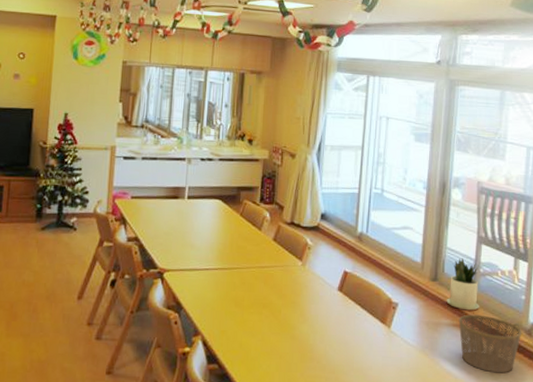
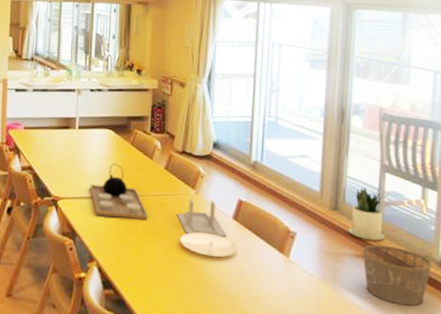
tea set: none [197,234,255,292] -> present [90,163,148,220]
napkin holder: none [284,270,332,309] -> present [177,199,227,238]
plate: none [286,304,342,330] -> present [180,232,237,258]

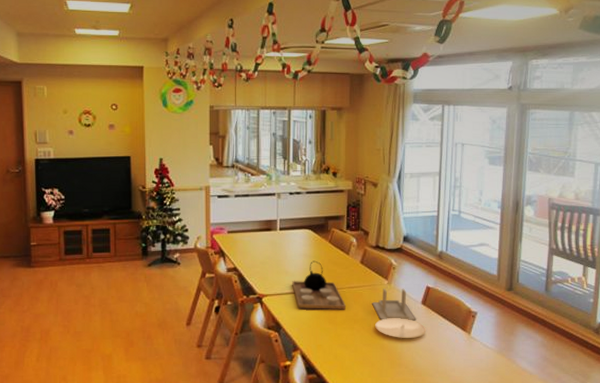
planter: present [348,187,385,241] -> none [521,269,552,315]
basket: present [362,244,433,306] -> none [532,318,591,368]

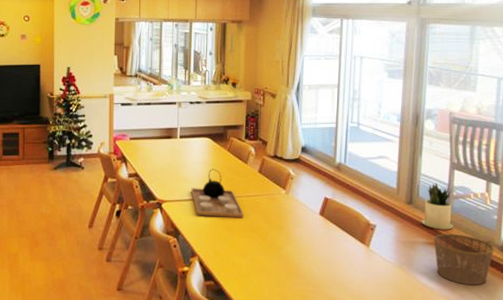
napkin holder: present [372,288,416,321] -> none [270,198,314,232]
plate: present [375,318,426,339] -> none [273,228,324,250]
planter: none [521,269,552,315] -> present [421,183,454,230]
basket: none [532,318,591,368] -> present [433,233,495,286]

